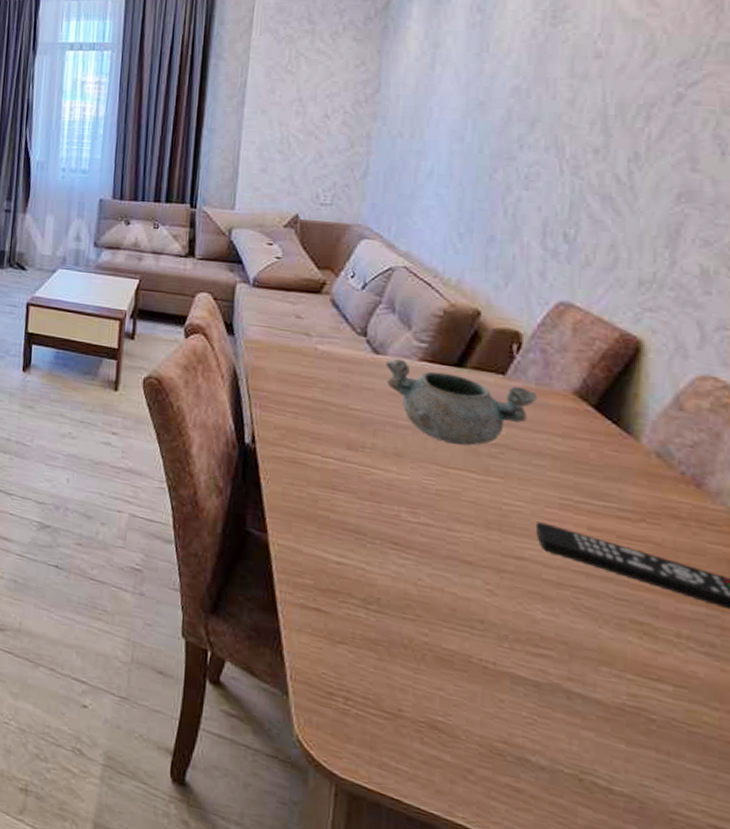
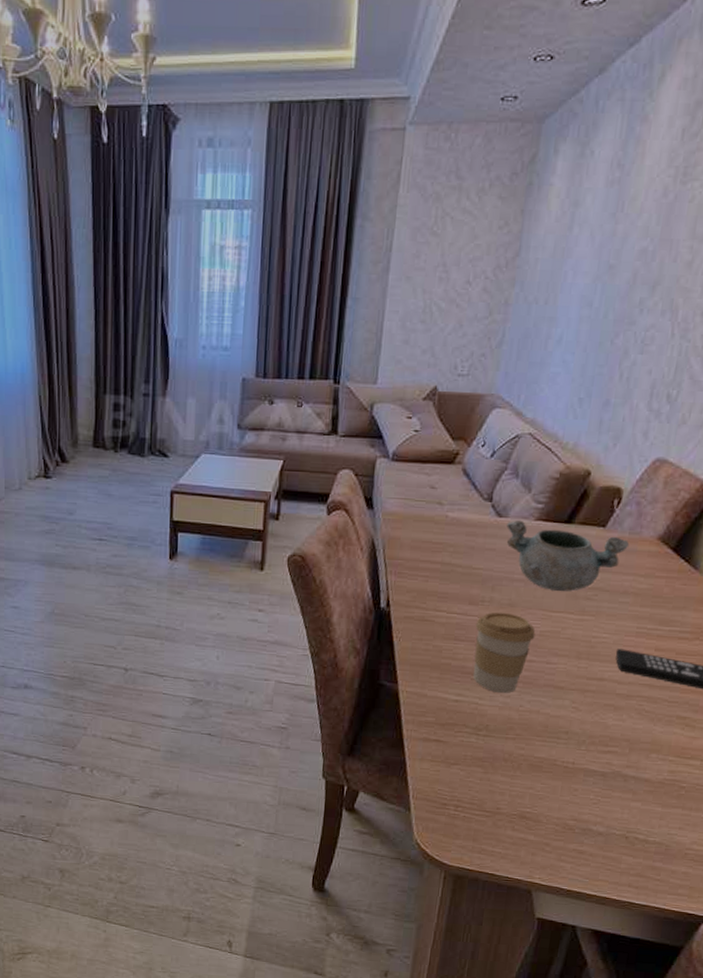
coffee cup: none [356,461,430,562] -> present [473,612,536,694]

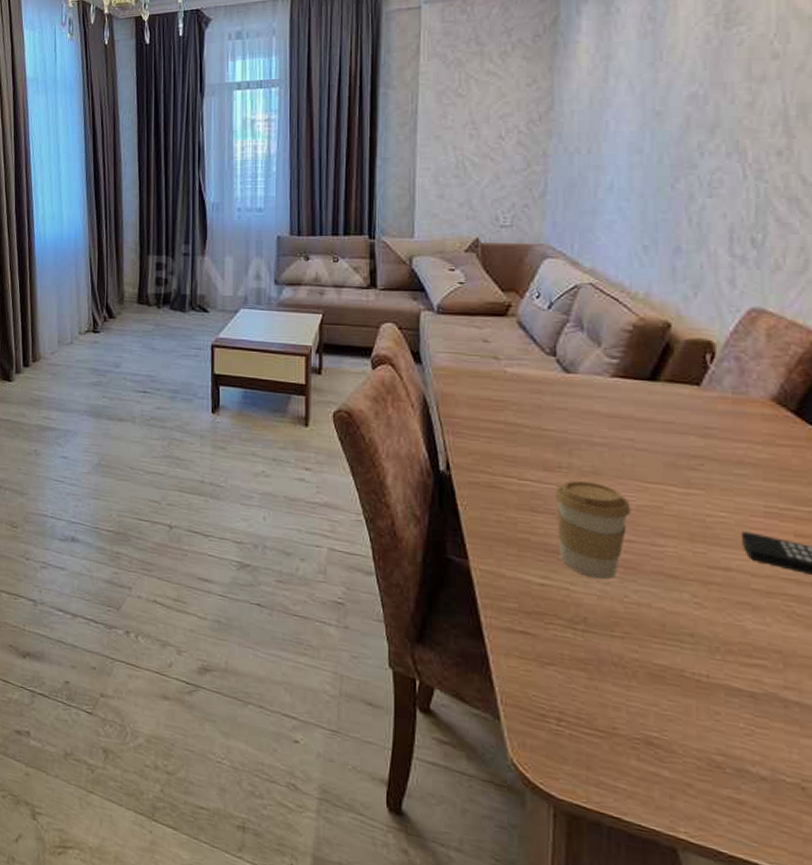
bowl: present [506,521,630,591] -> none [577,377,735,459]

